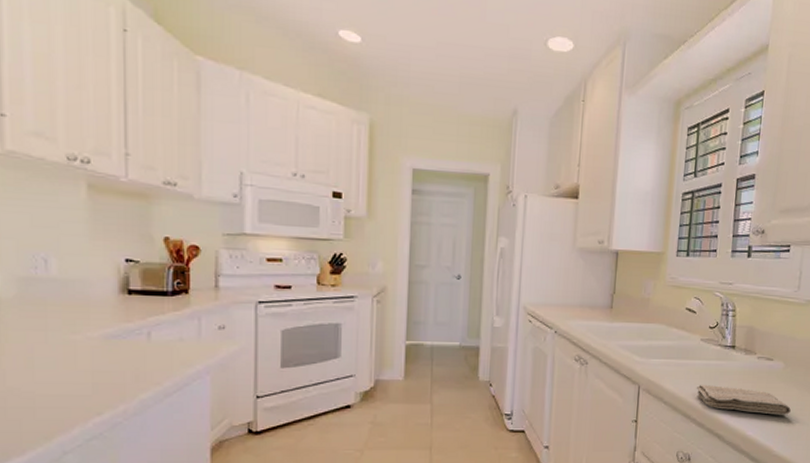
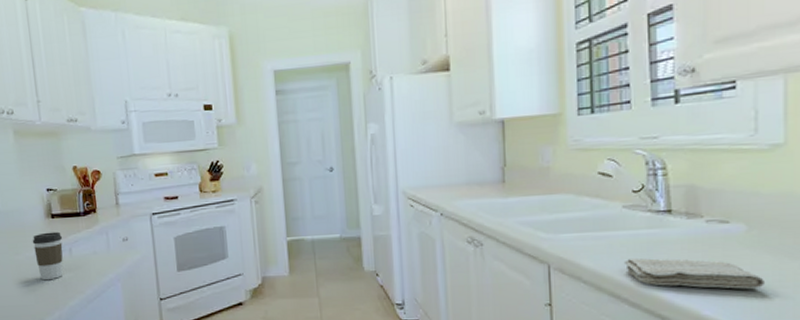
coffee cup: none [97,310,141,366] -> present [32,231,63,280]

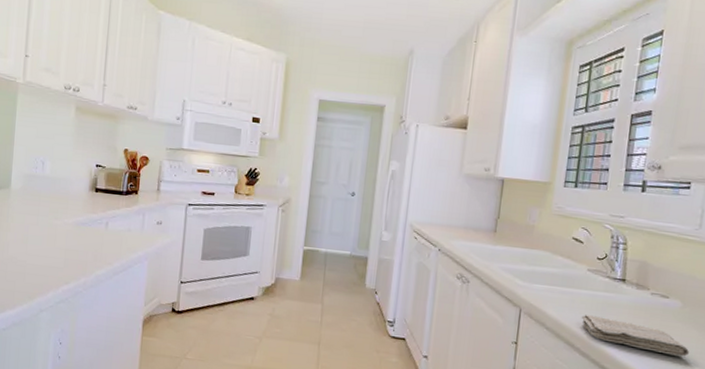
coffee cup: present [32,231,63,280] -> none [73,203,102,248]

